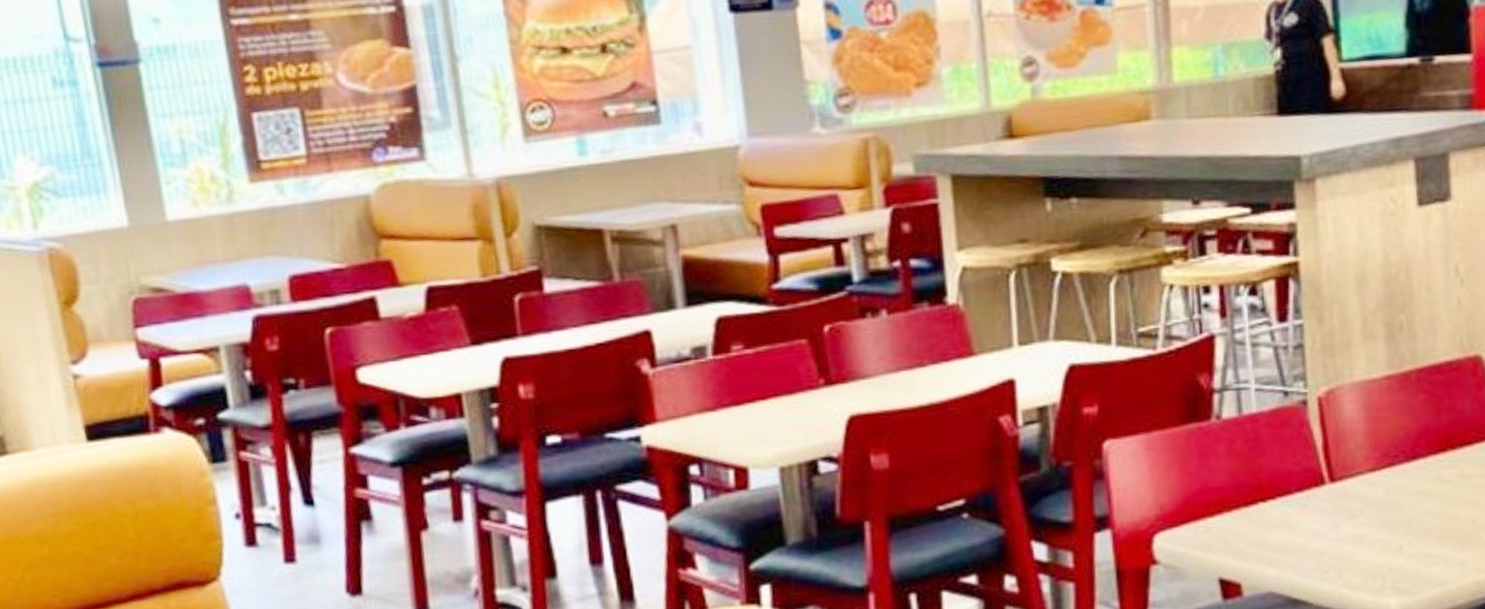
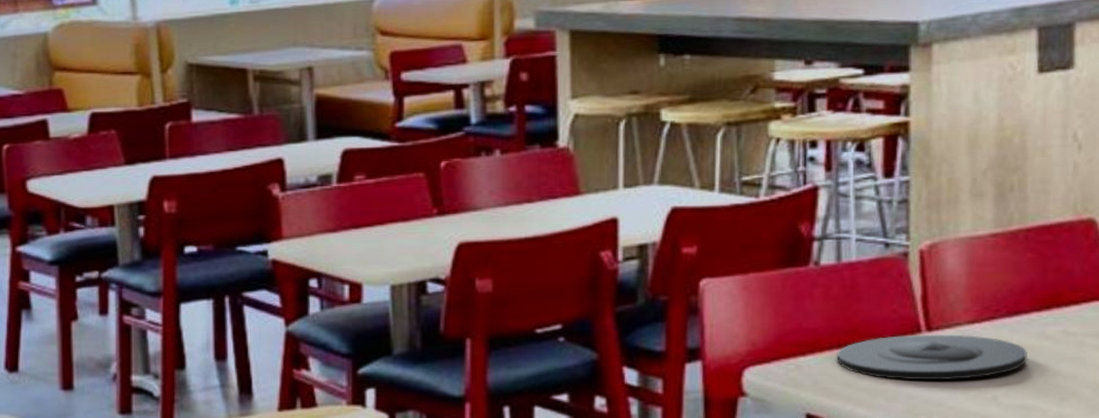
plate: none [1245,483,1429,536] -> present [837,334,1028,381]

